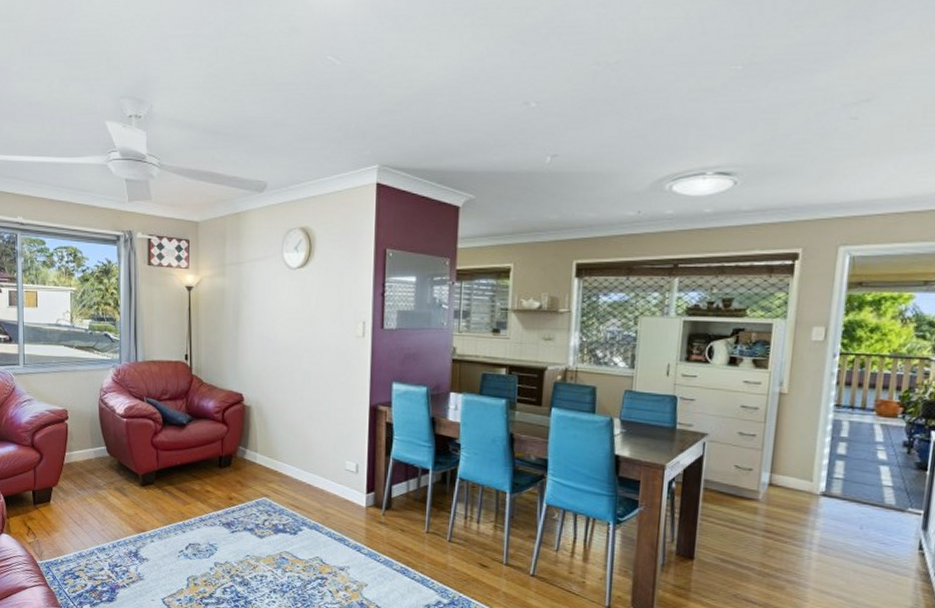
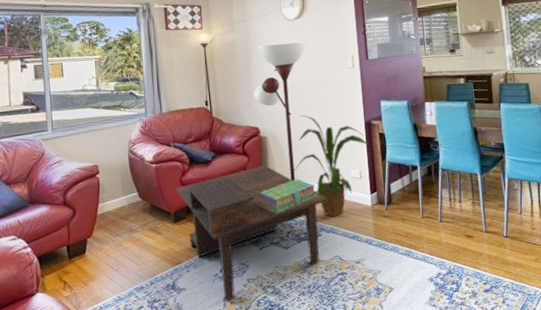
coffee table: none [145,439,314,583] -> present [175,165,328,302]
stack of books: none [234,461,303,497] -> present [258,179,318,214]
floor lamp: none [241,296,308,463] -> present [254,42,306,181]
house plant: none [276,386,371,513] -> present [292,114,368,217]

